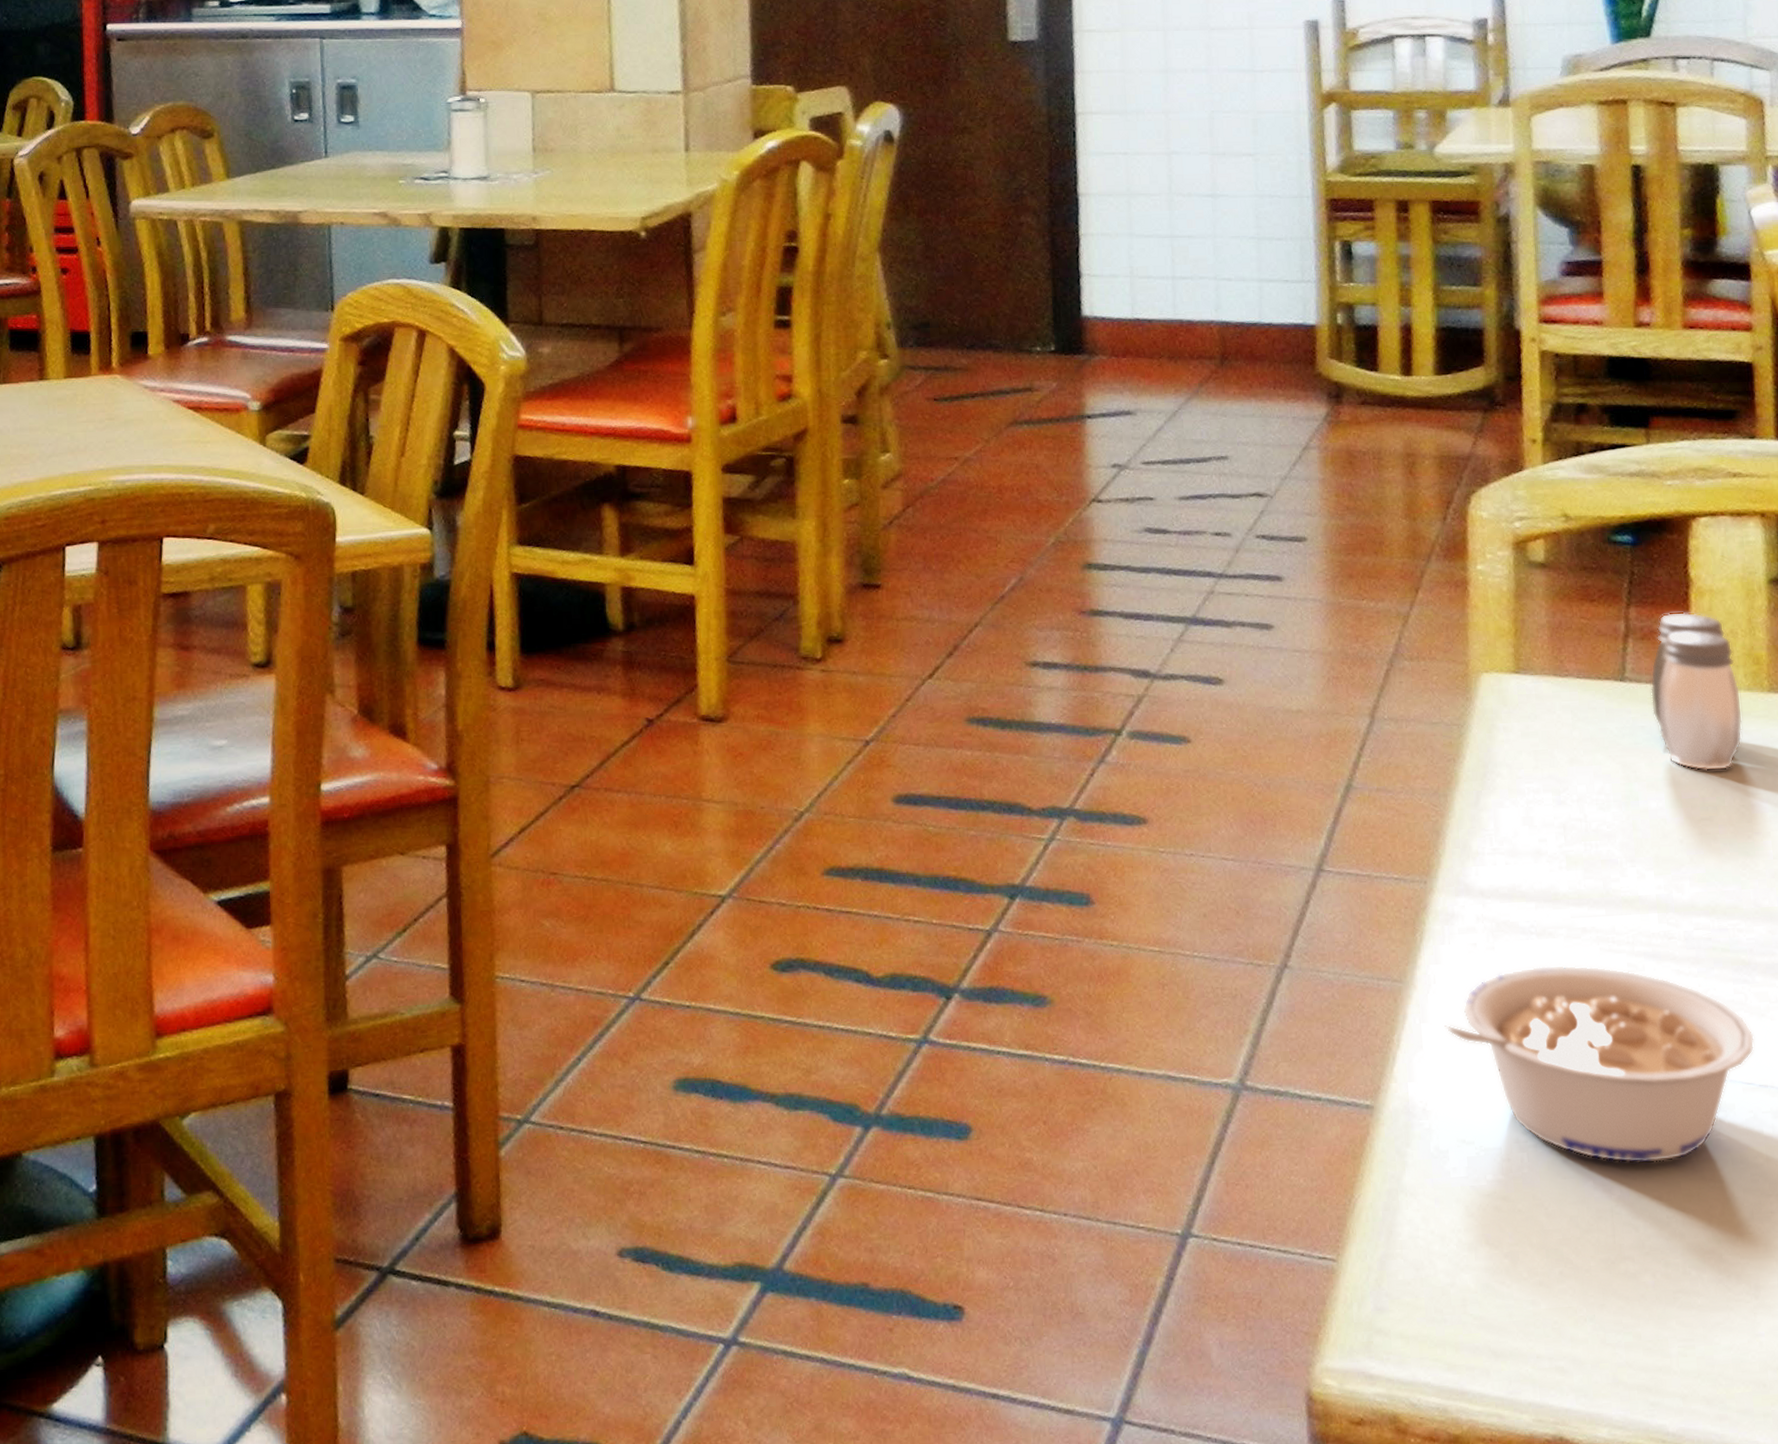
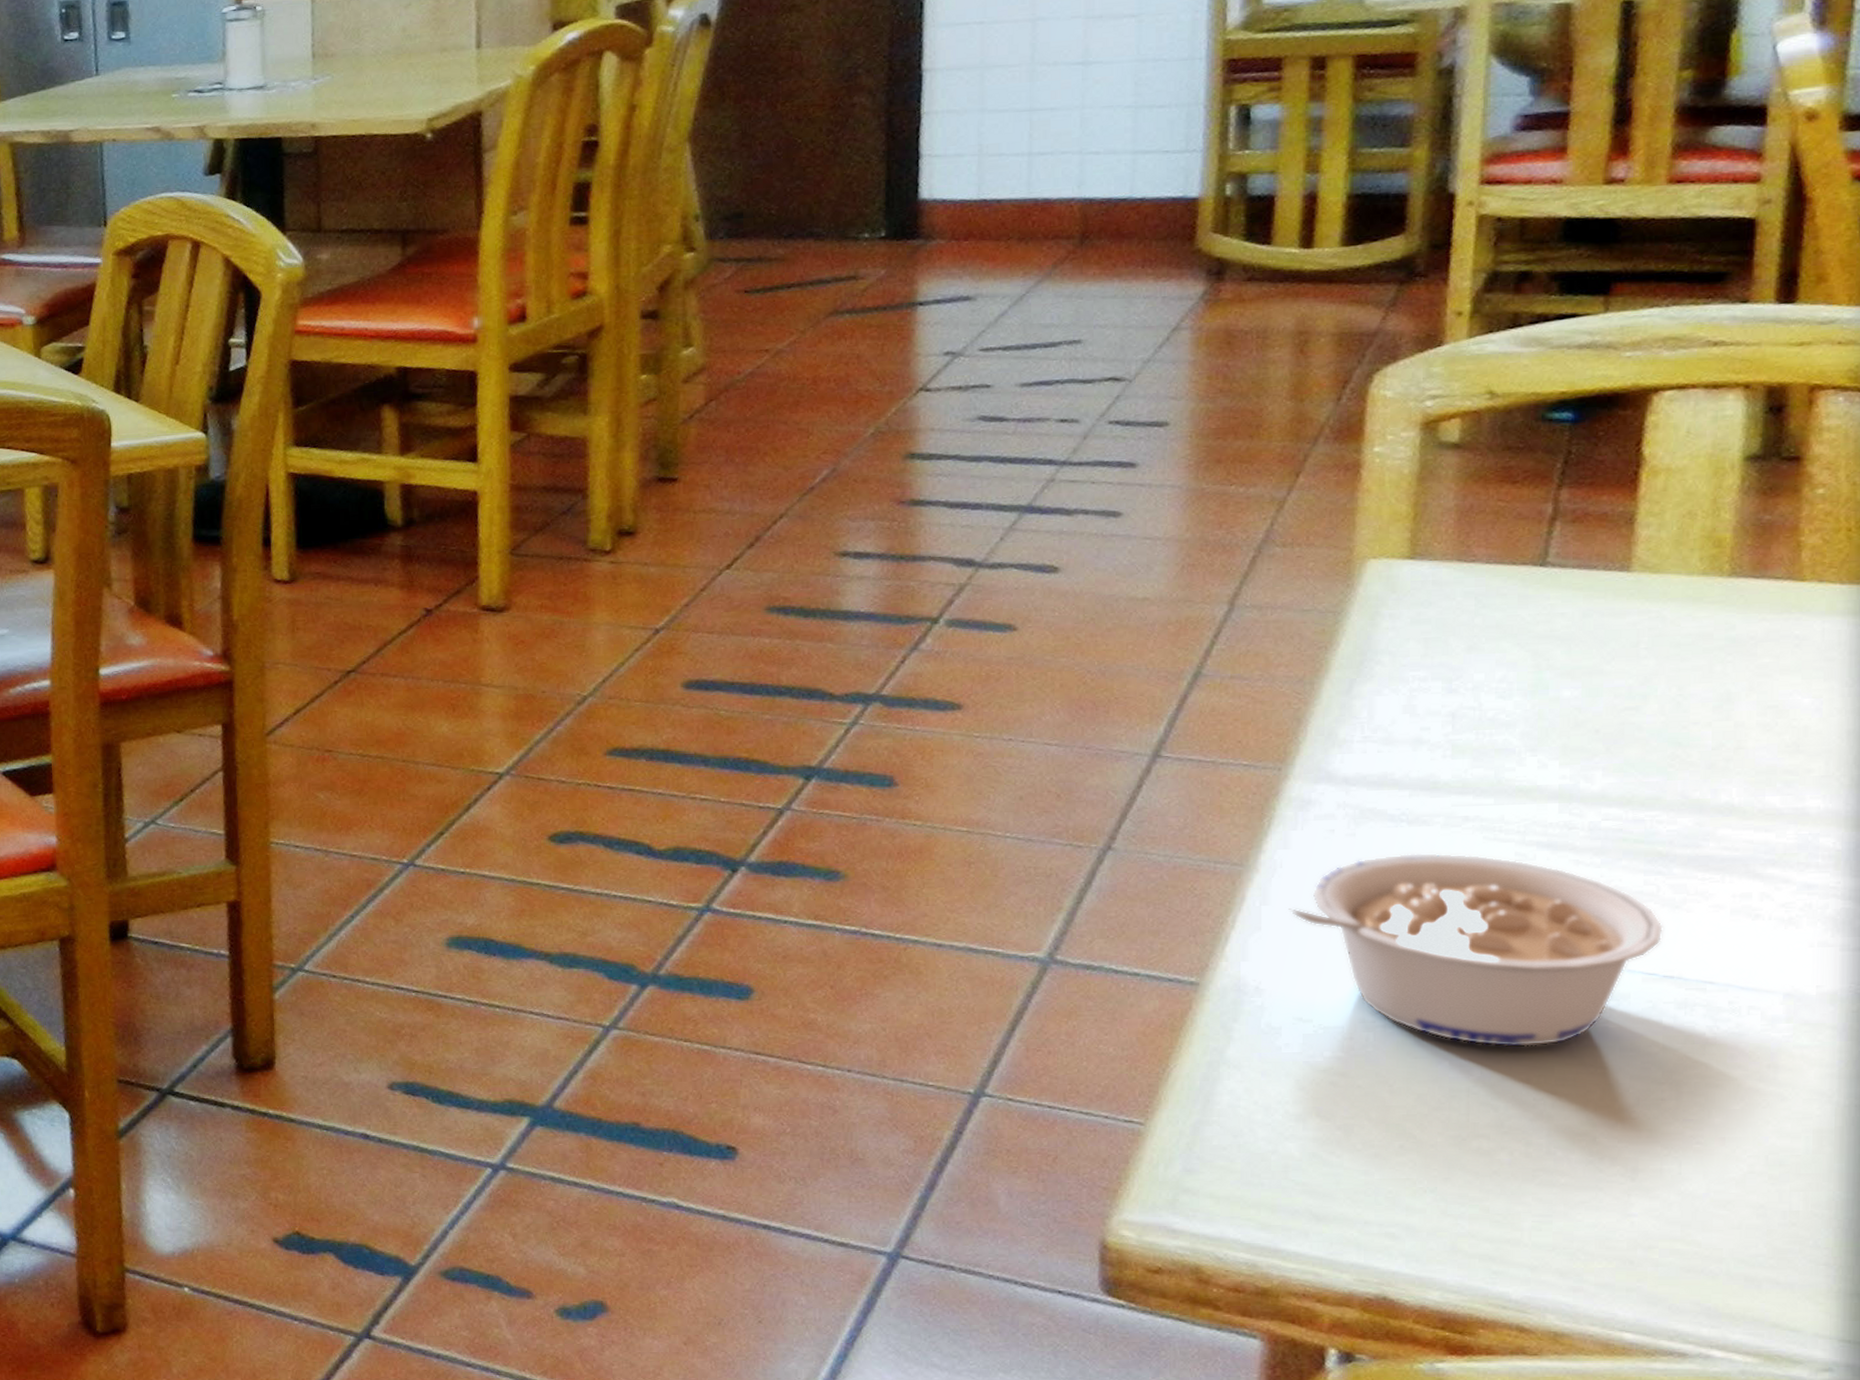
salt and pepper shaker: present [1650,611,1743,771] -> none [1577,492,1693,660]

